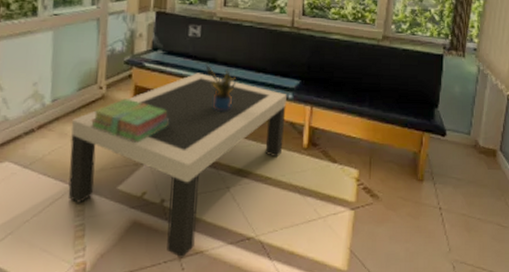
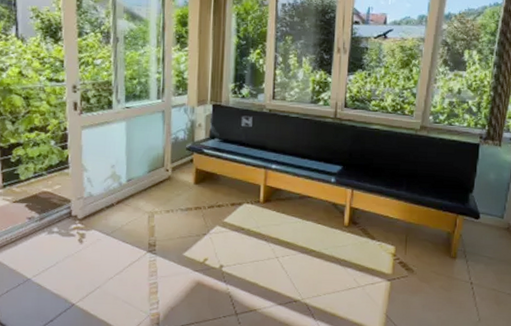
coffee table: present [68,73,287,258] -> none [143,158,330,314]
stack of books: present [91,98,170,143] -> none [160,180,226,217]
potted plant: present [205,64,237,112] -> none [256,151,285,193]

